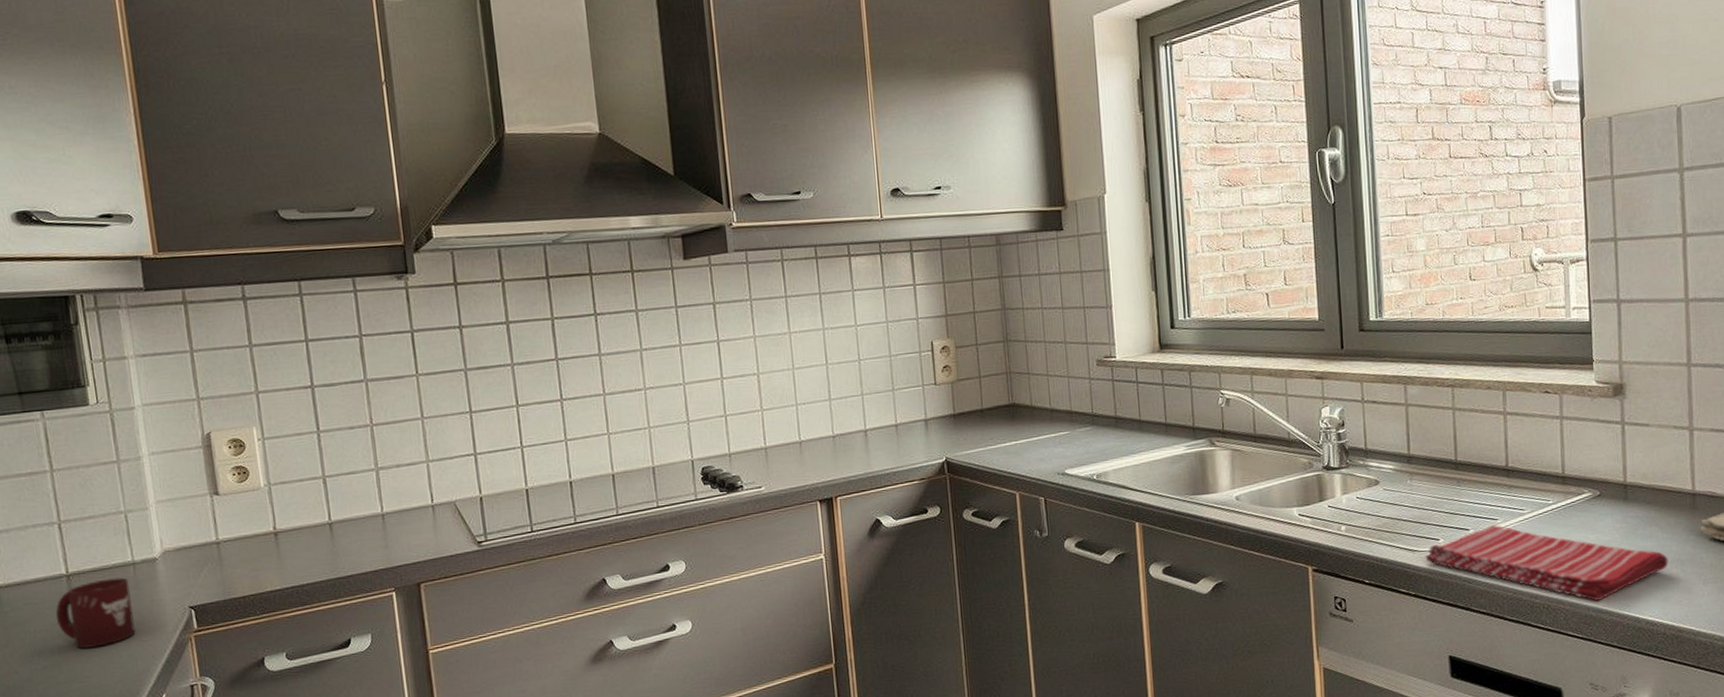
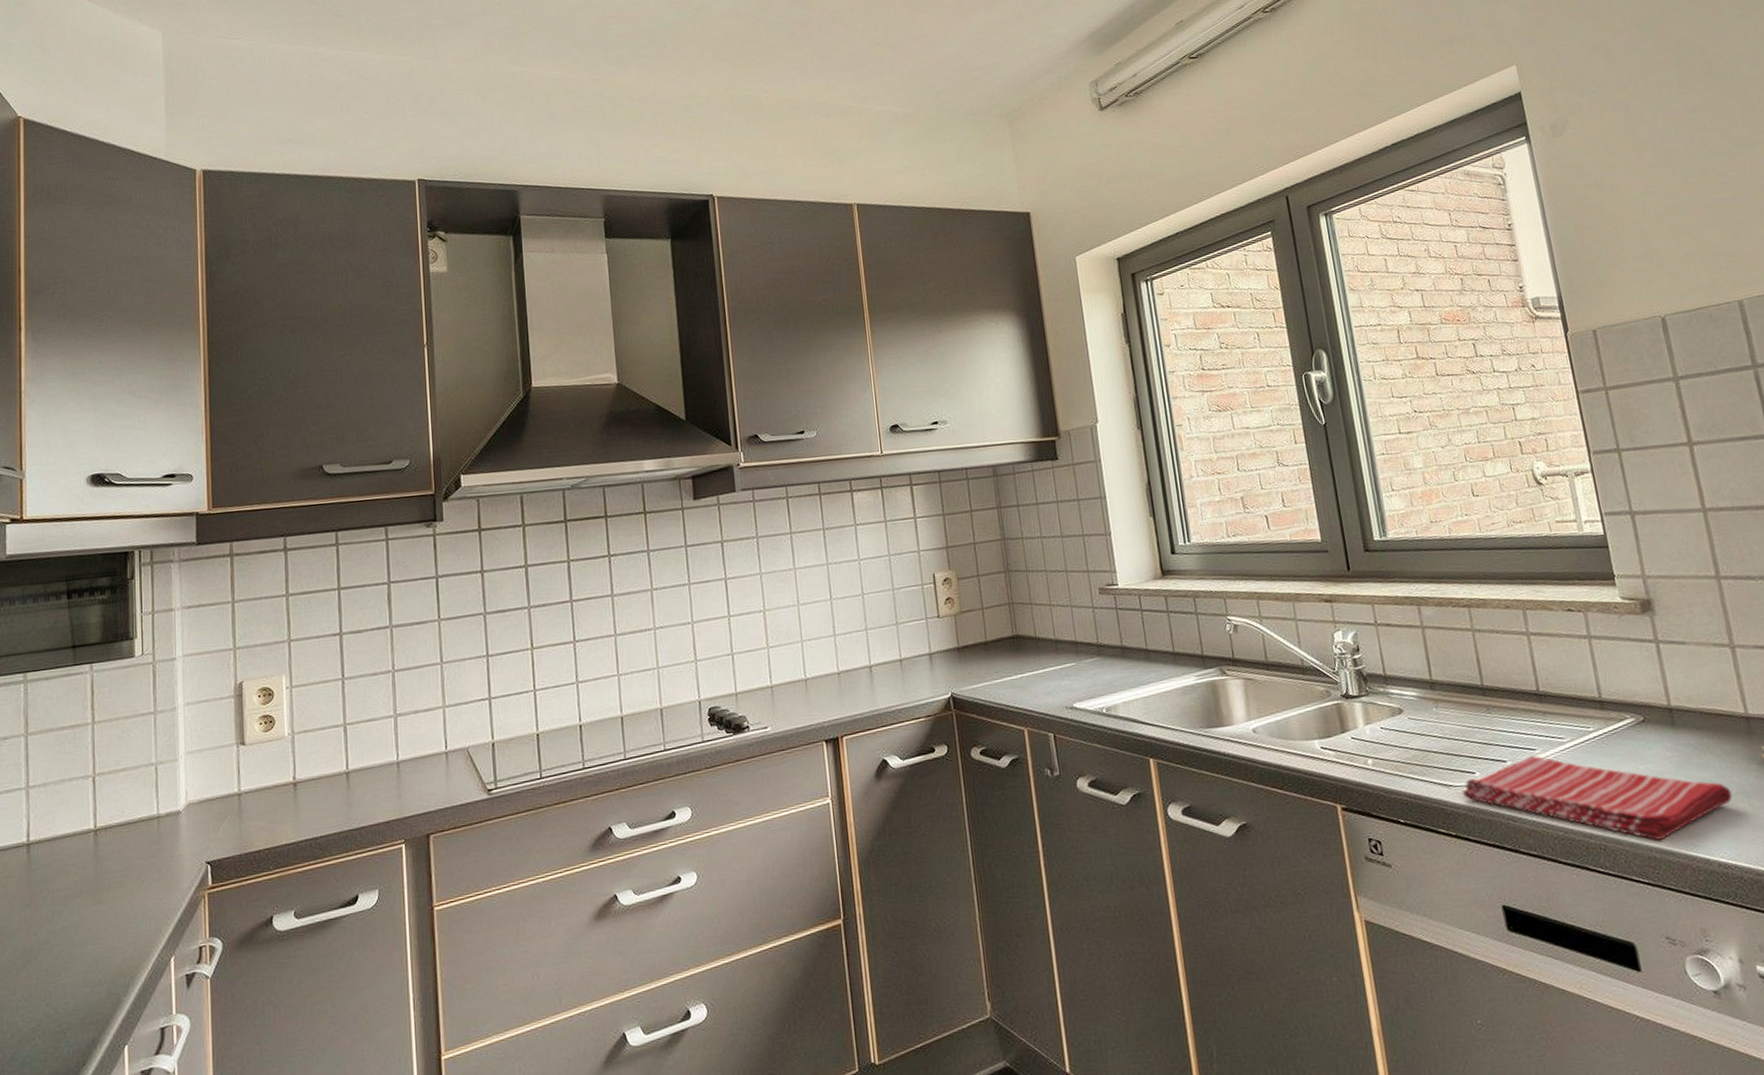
cup: present [55,577,136,650] -> none [79,832,152,909]

